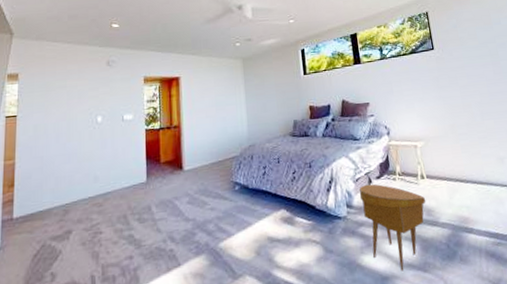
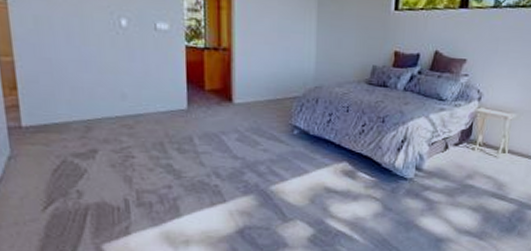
side table: present [359,183,426,272] -> none [431,150,501,236]

